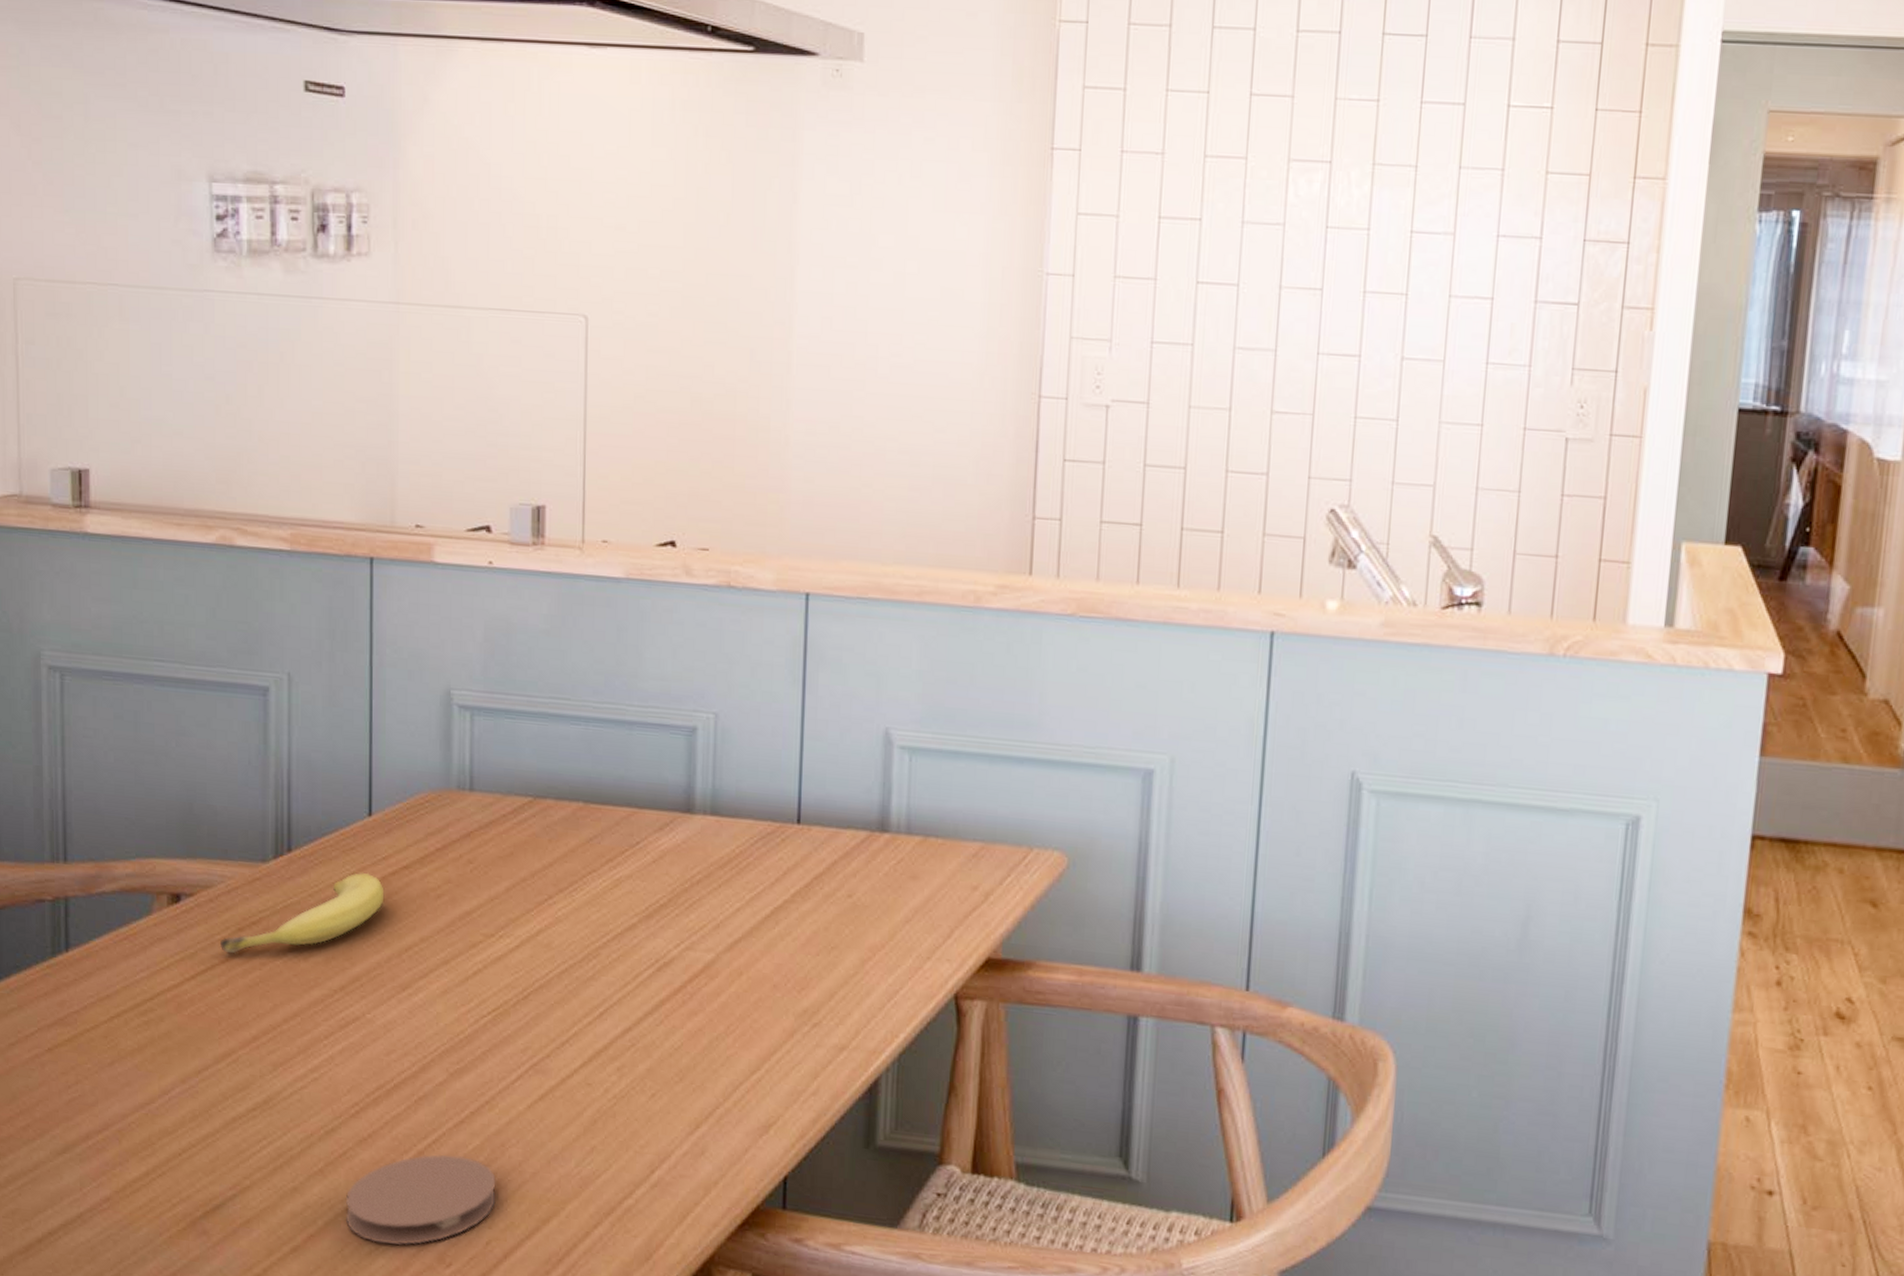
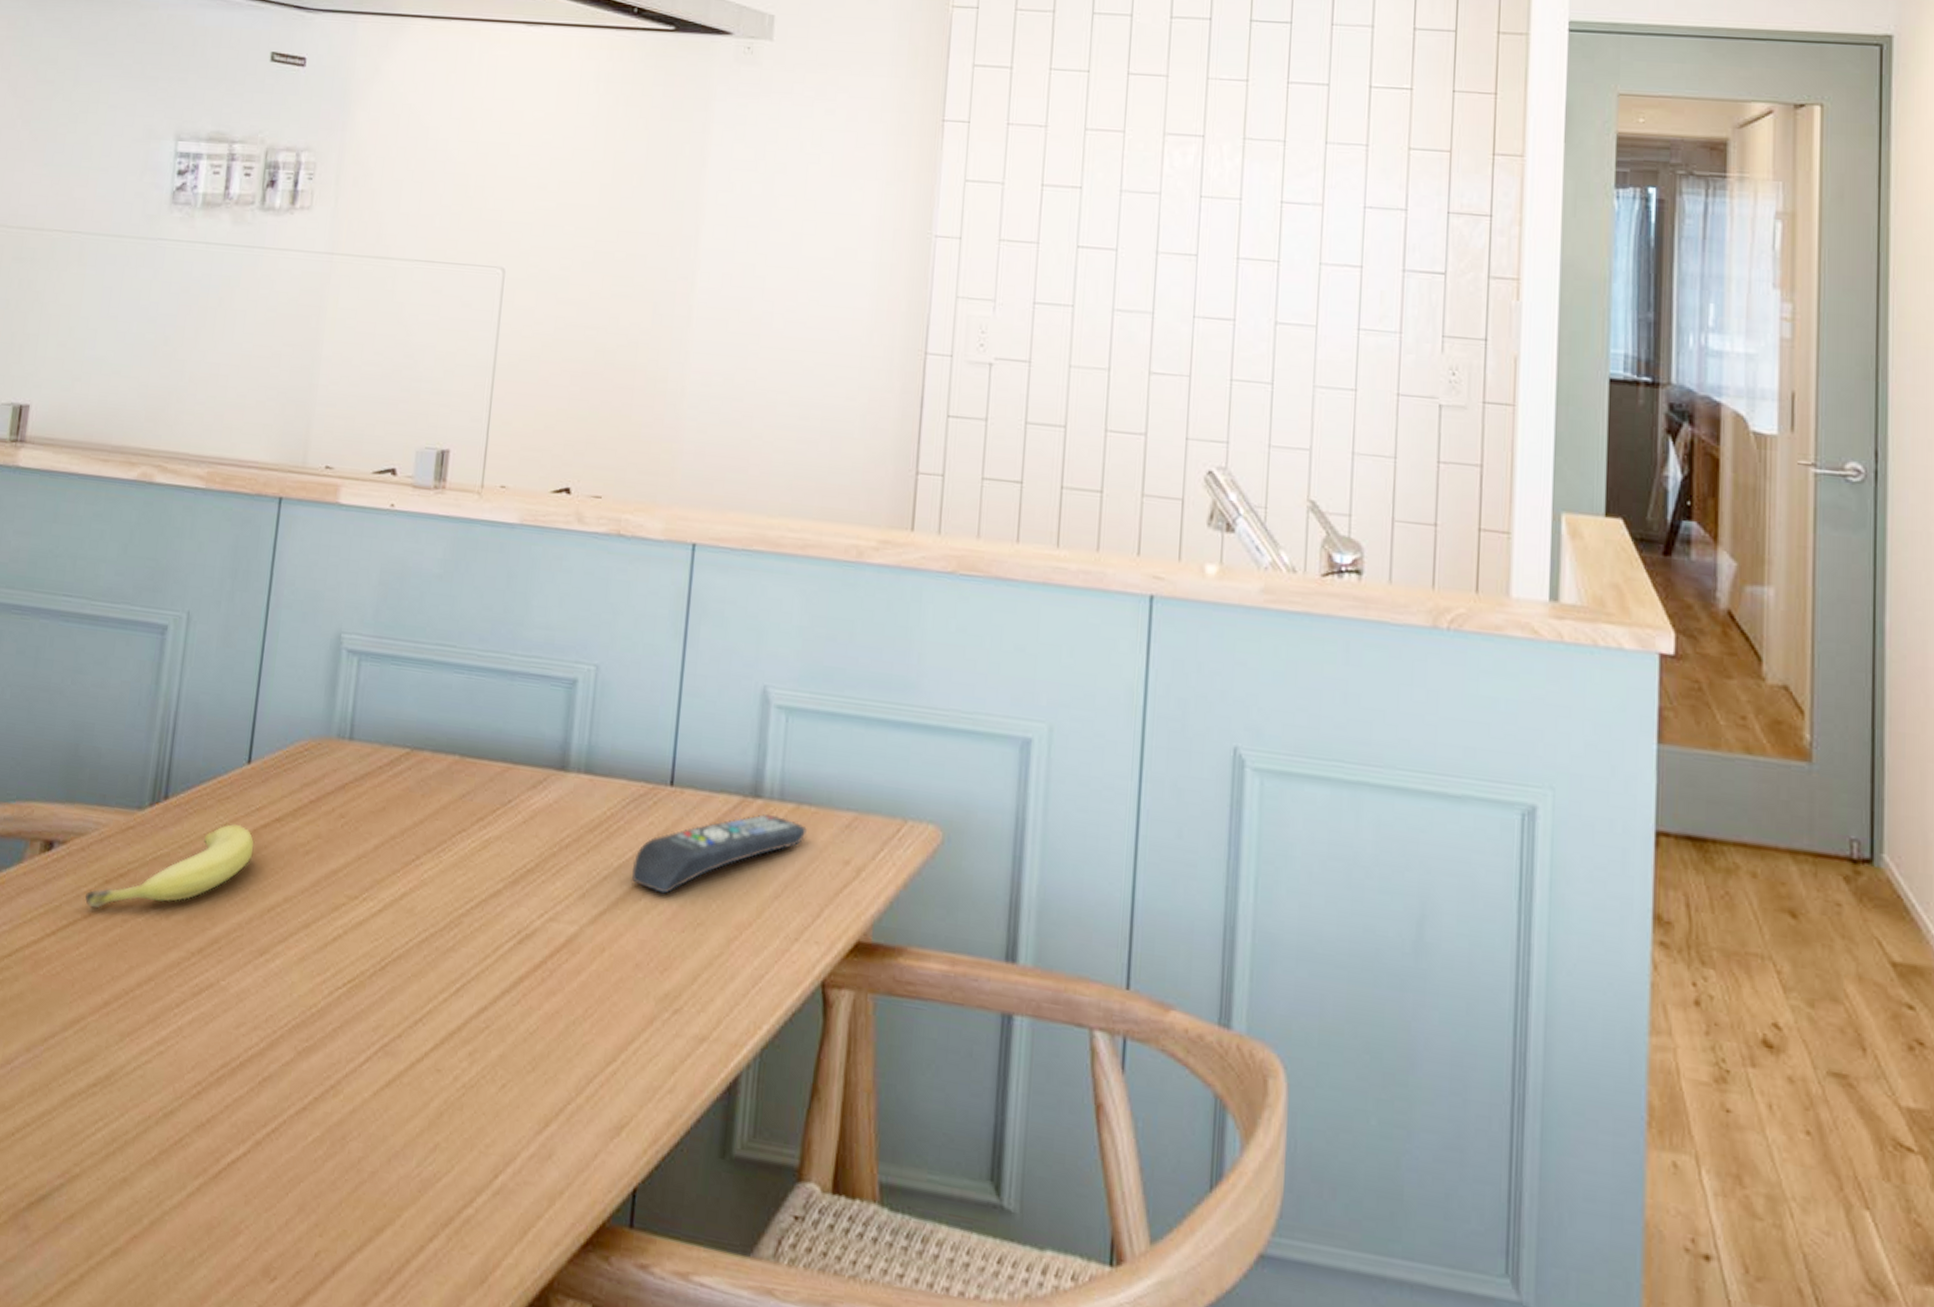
coaster: present [346,1154,496,1245] -> none [172,1145,333,1253]
remote control: none [765,846,934,922] -> present [632,813,807,894]

